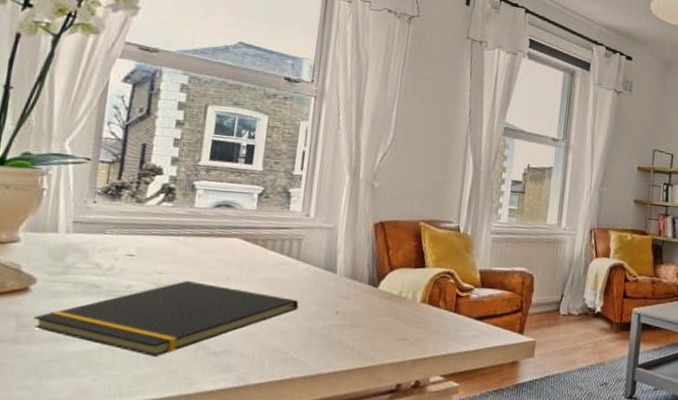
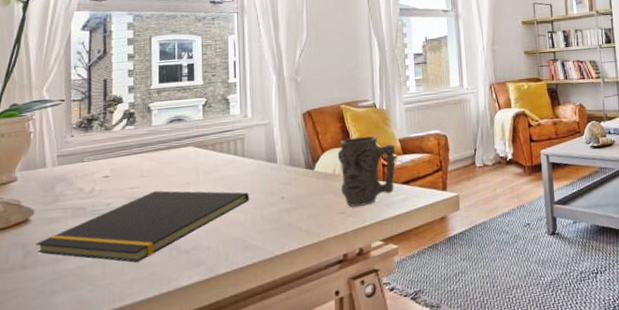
mug: none [405,260,474,336] -> present [337,136,396,207]

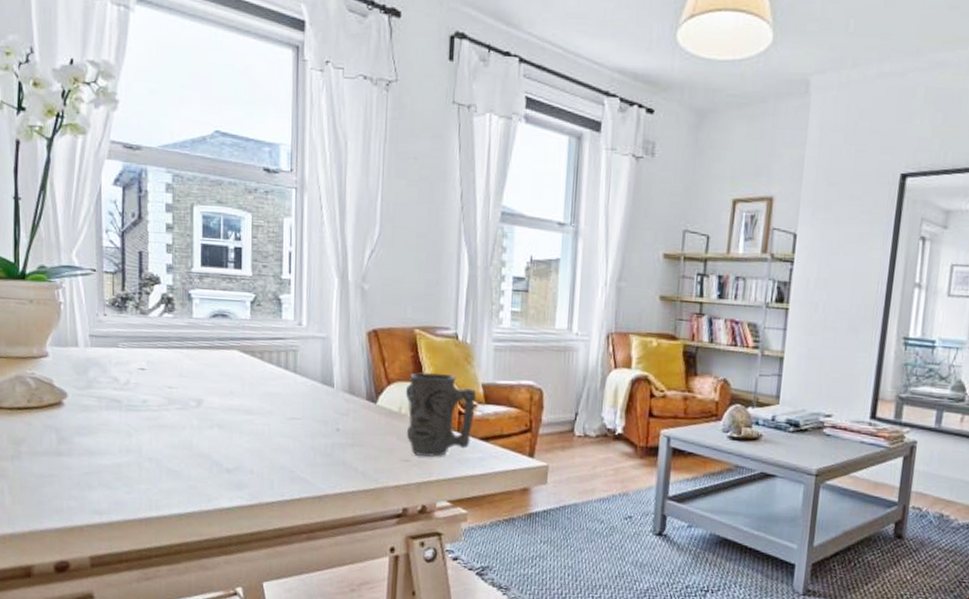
notepad: present [36,190,250,263] -> none [70,395,300,473]

